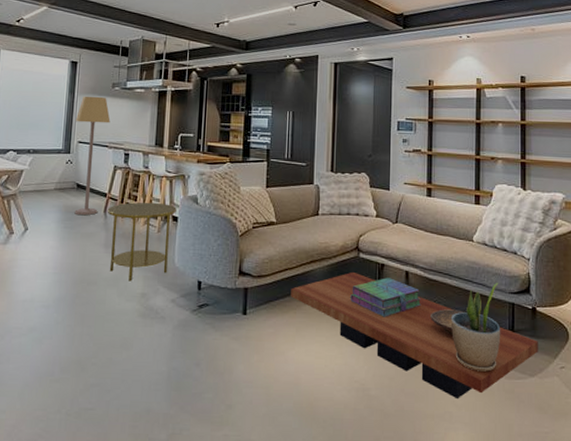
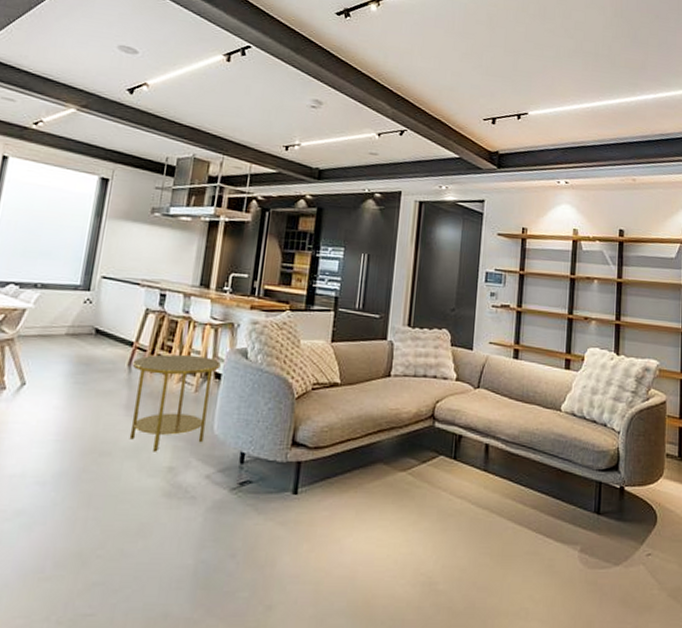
lamp: present [74,96,111,216] -> none [89,221,146,369]
coffee table: present [291,271,538,400] -> none [352,443,625,593]
stack of books: present [350,278,421,317] -> none [421,451,501,498]
decorative bowl: present [431,309,464,335] -> none [510,488,547,519]
potted plant: present [450,283,501,372] -> none [532,458,586,560]

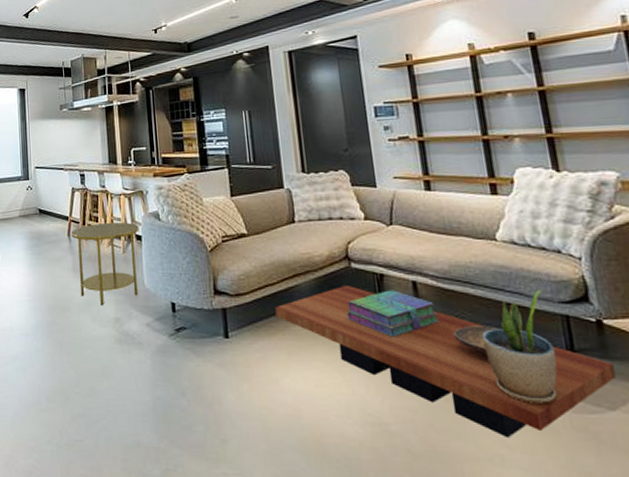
coffee table: none [352,443,625,593] -> present [275,284,616,439]
stack of books: none [421,451,501,498] -> present [347,290,439,337]
decorative bowl: none [510,488,547,519] -> present [453,325,499,358]
potted plant: none [532,458,586,560] -> present [481,290,558,404]

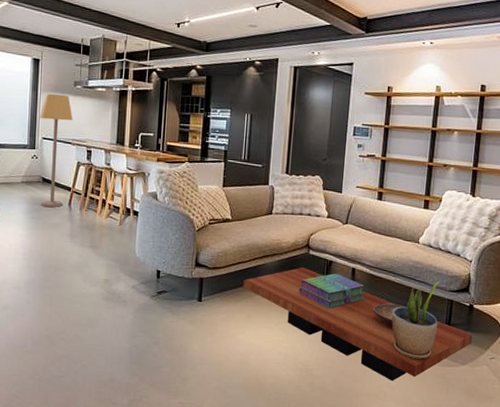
lamp: none [29,120,63,241] -> present [39,93,73,208]
side table: present [70,222,139,306] -> none [71,197,137,269]

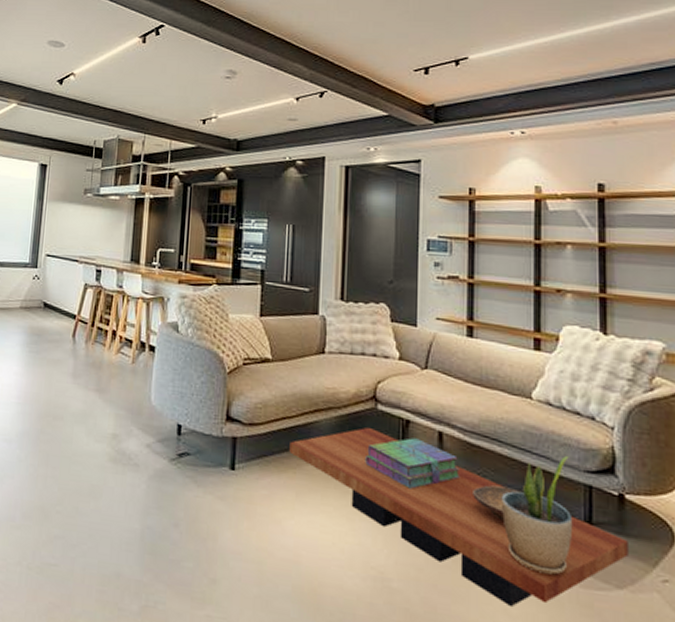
lamp: present [39,93,73,208] -> none [40,203,82,340]

